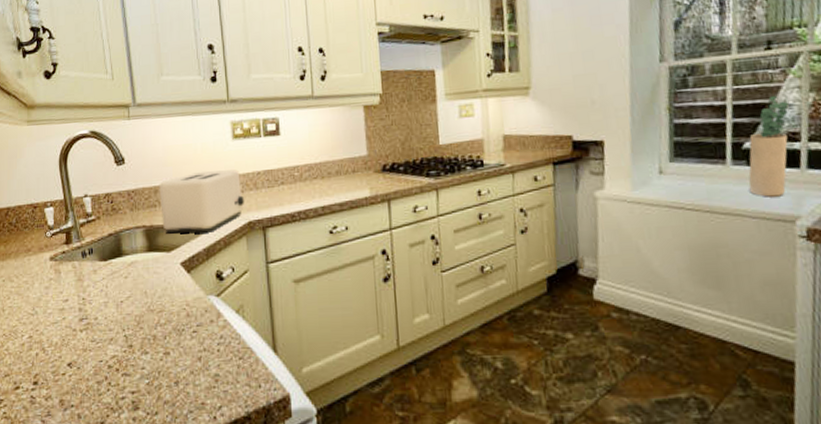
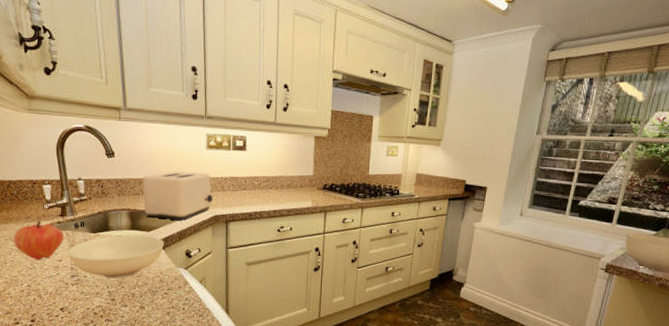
fruit: none [12,251,70,302] -> present [13,220,64,260]
bowl: none [75,257,190,317] -> present [68,235,165,278]
vase: present [748,90,789,197] -> none [576,166,615,241]

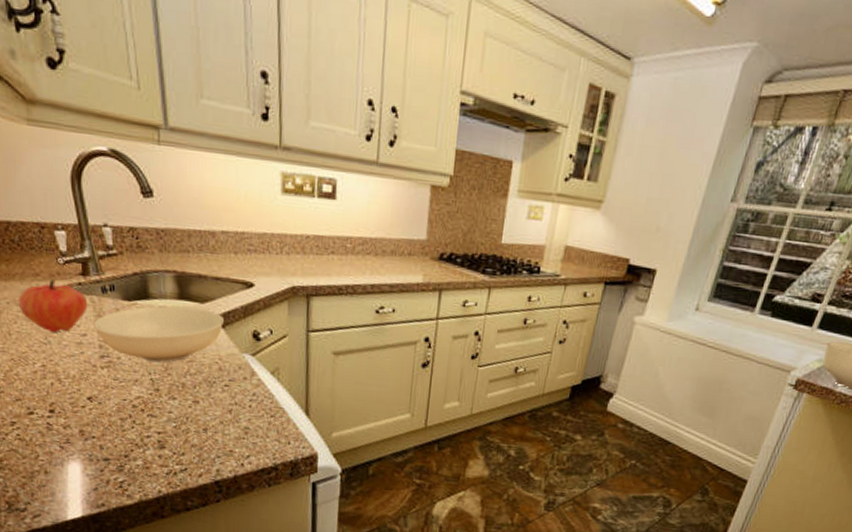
toaster: present [142,172,213,220] -> none [193,223,290,291]

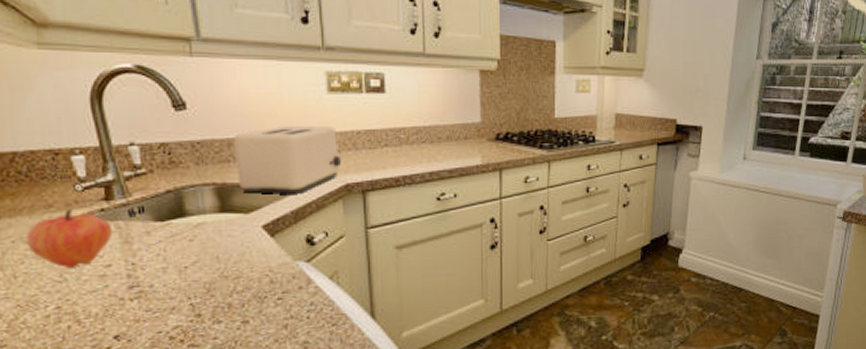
bowl: present [94,306,225,362] -> none [120,219,274,284]
toaster: none [193,223,290,291] -> present [233,126,342,195]

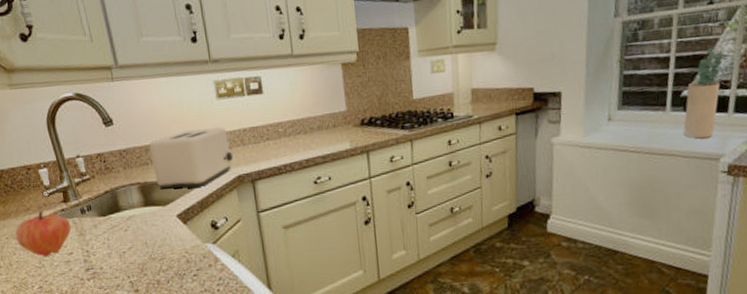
vase: none [808,95,847,185] -> present [683,43,724,139]

